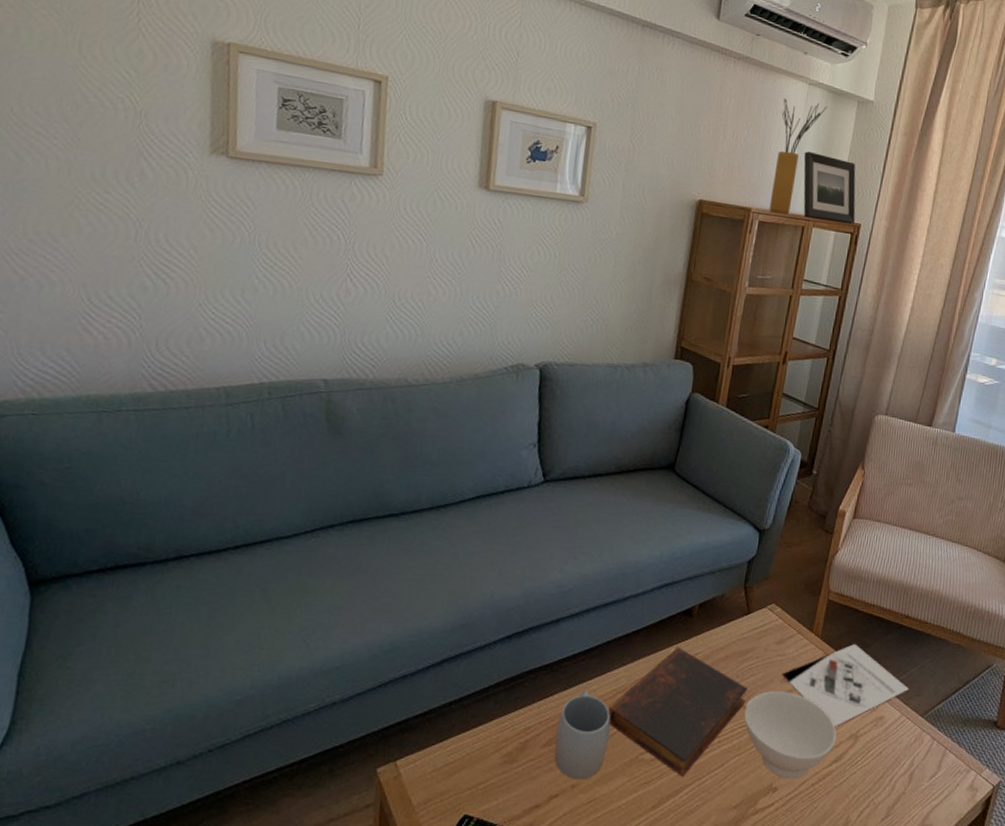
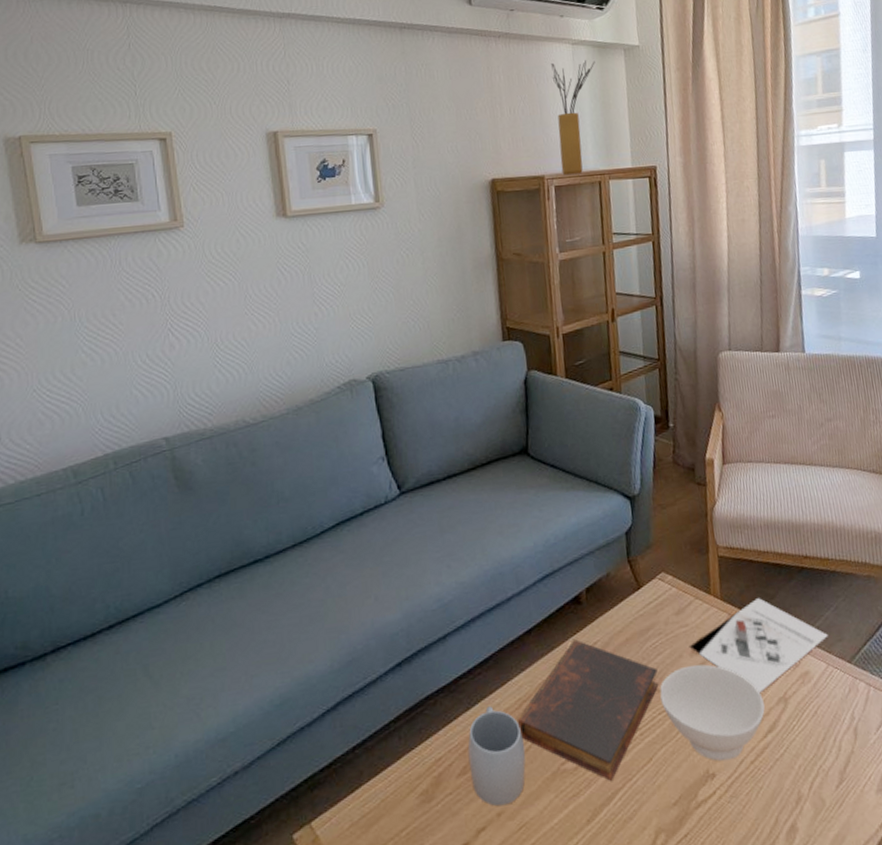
picture frame: present [803,150,856,225] -> none [583,107,650,173]

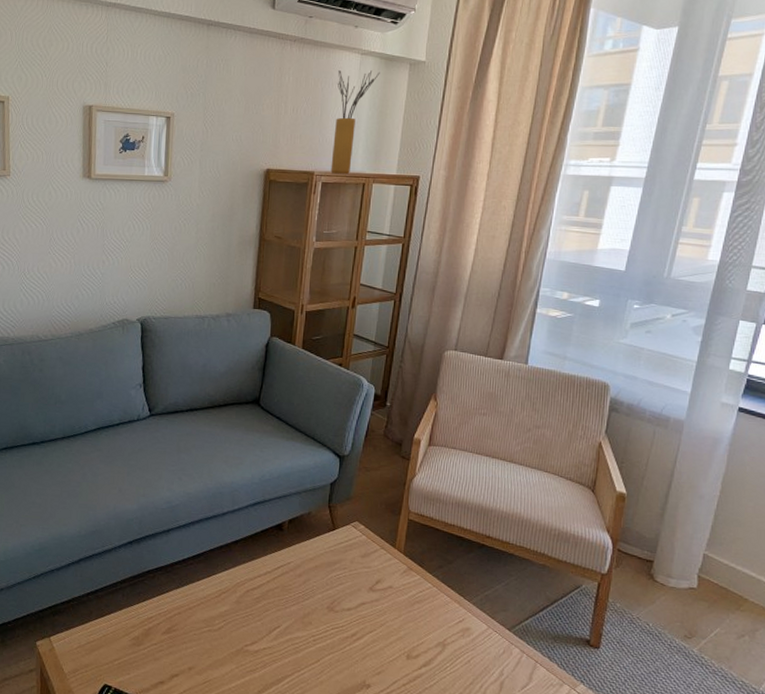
mug: present [467,706,526,806] -> none [172,589,219,664]
book: present [518,639,659,781] -> none [216,556,337,668]
bowl: present [659,664,765,762] -> none [336,598,424,679]
architectural model: present [689,598,828,693] -> none [368,560,494,634]

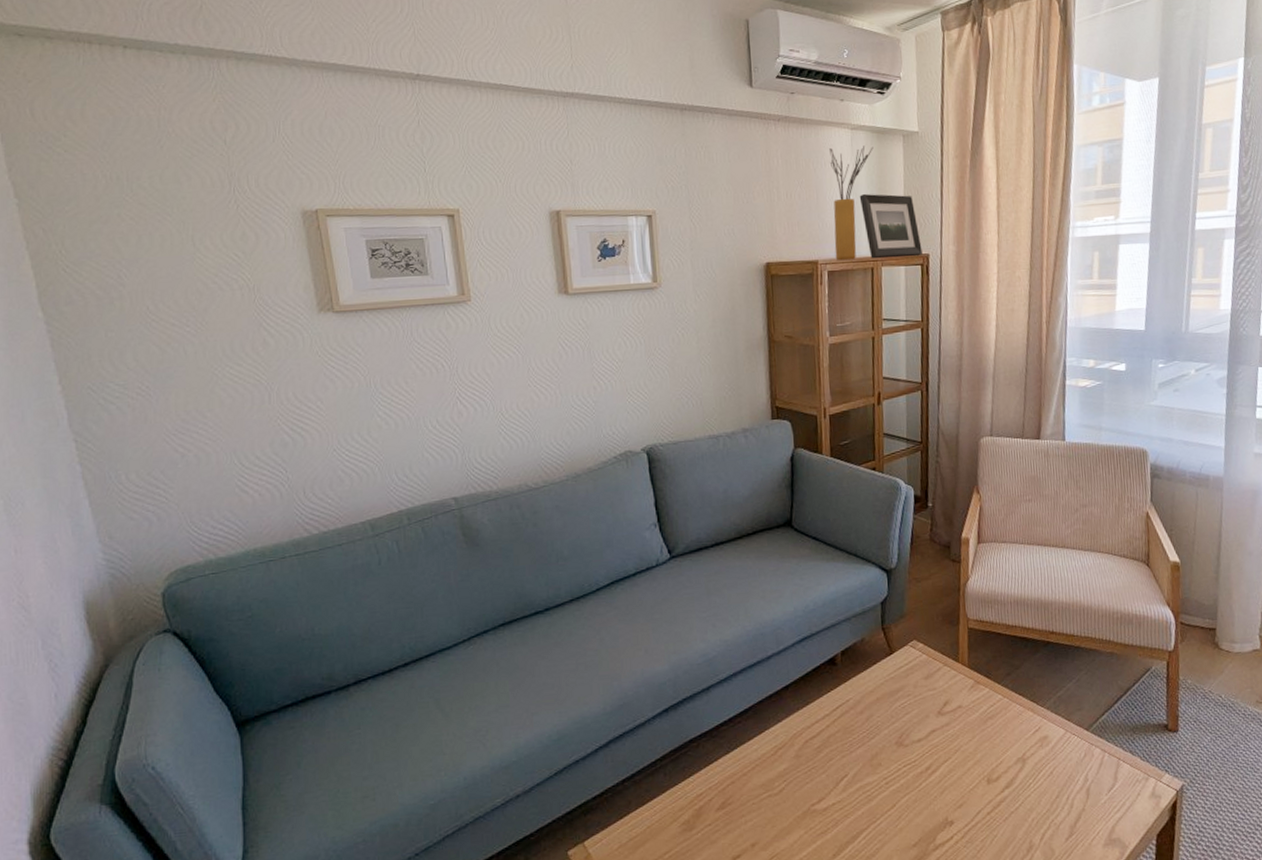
picture frame: none [360,114,414,178] -> present [859,193,922,259]

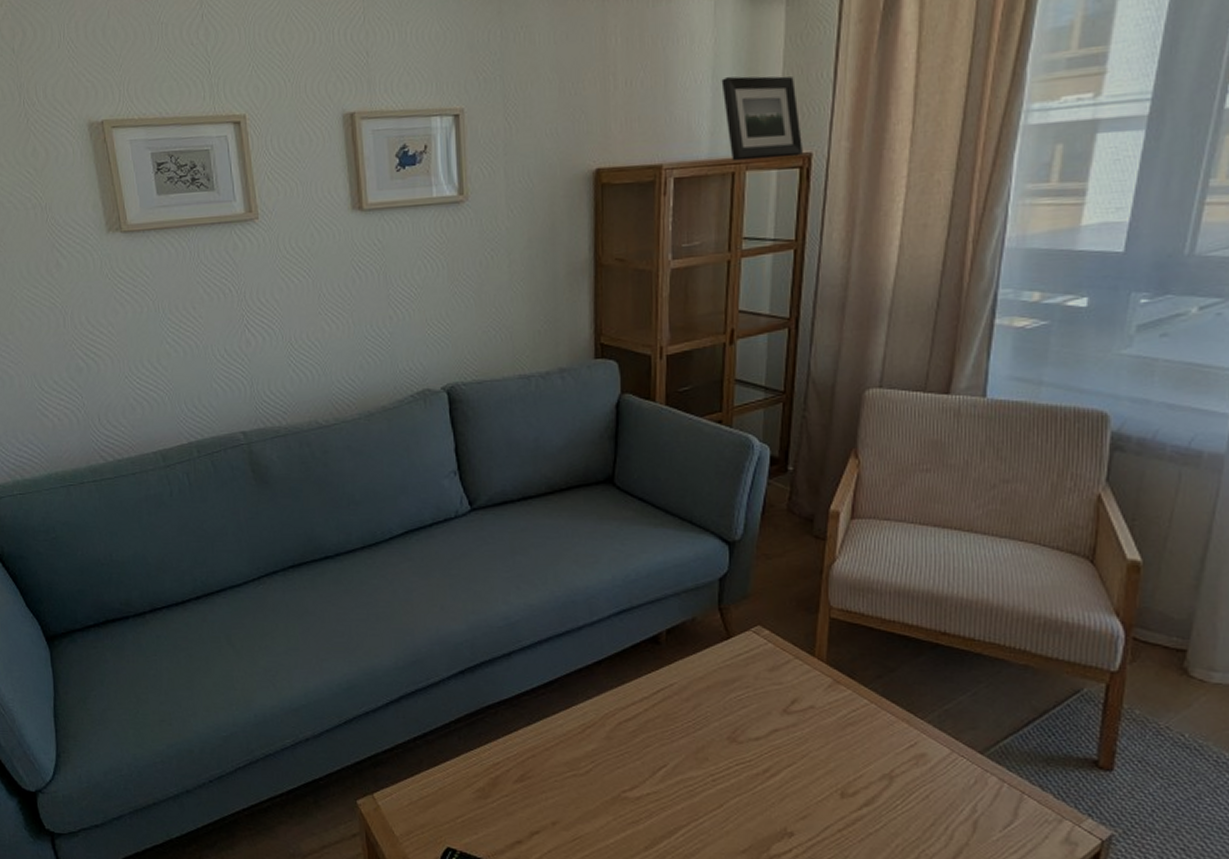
vase: present [829,145,873,261] -> none [683,12,744,165]

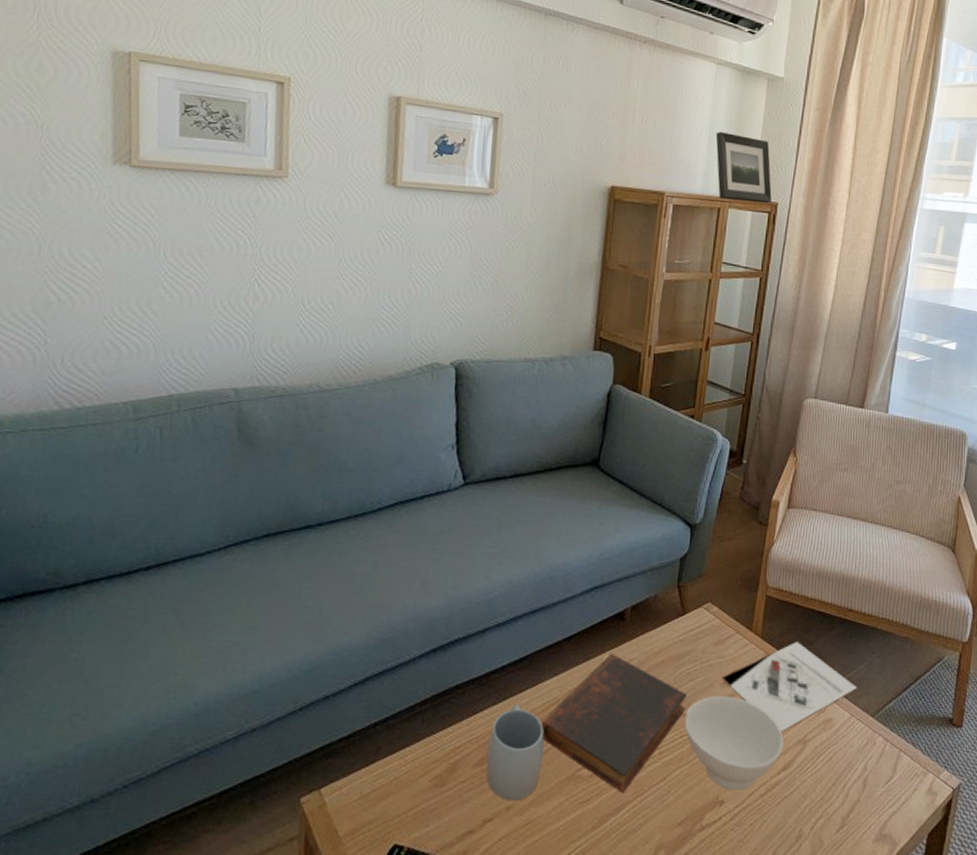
mug: none [526,725,586,817] -> present [486,704,545,801]
book: none [580,678,740,817] -> present [541,653,687,793]
bowl: none [740,724,863,824] -> present [685,695,784,791]
architectural model: none [780,669,958,765] -> present [721,642,857,731]

